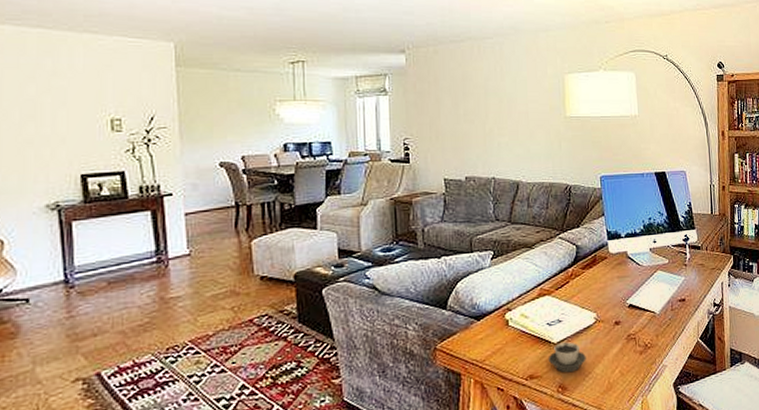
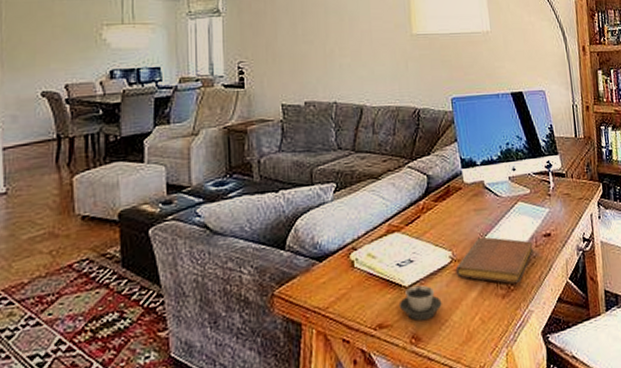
notebook: none [599,300,669,342] -> present [455,236,534,284]

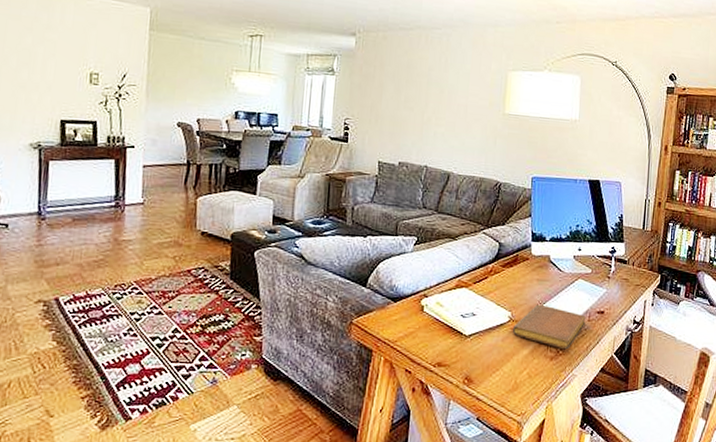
cup: present [398,285,442,321] -> none [457,336,496,367]

